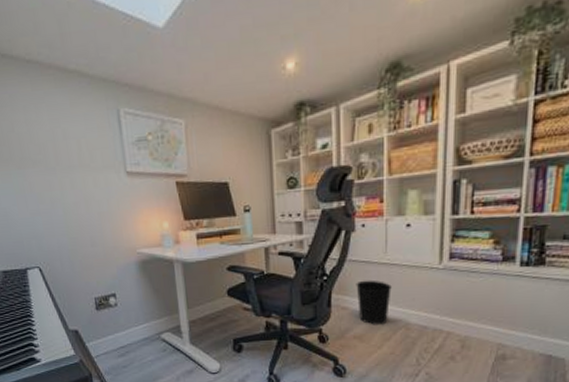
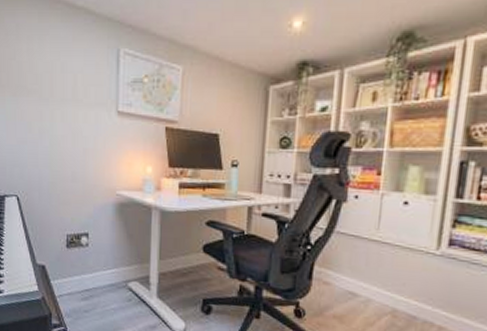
wastebasket: present [356,280,392,325] -> none [341,255,381,308]

